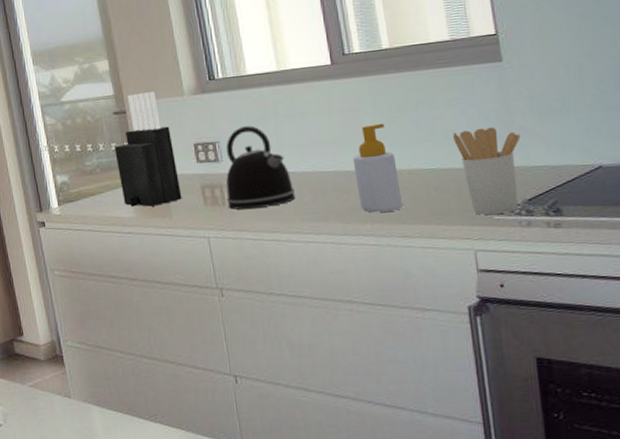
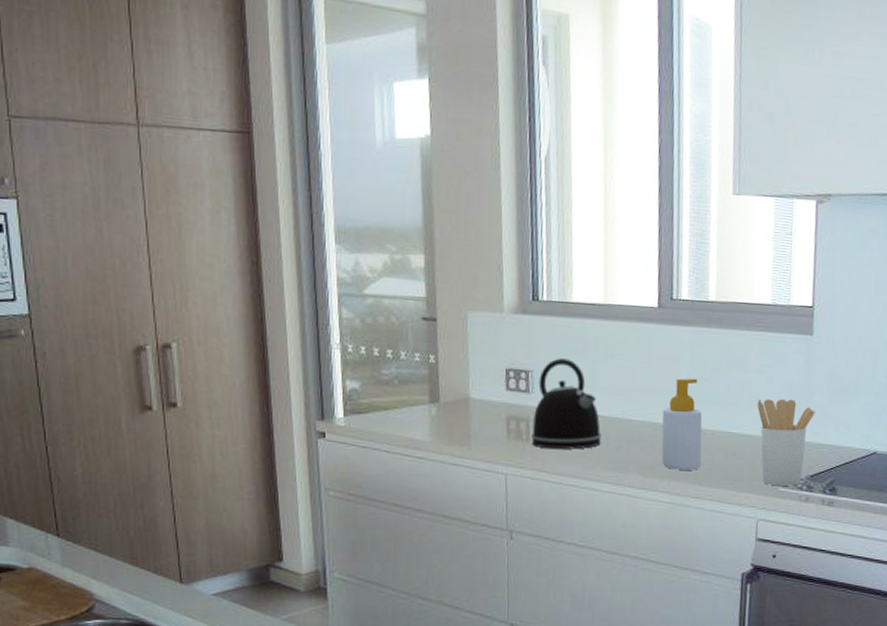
knife block: present [114,92,182,207] -> none [417,300,485,432]

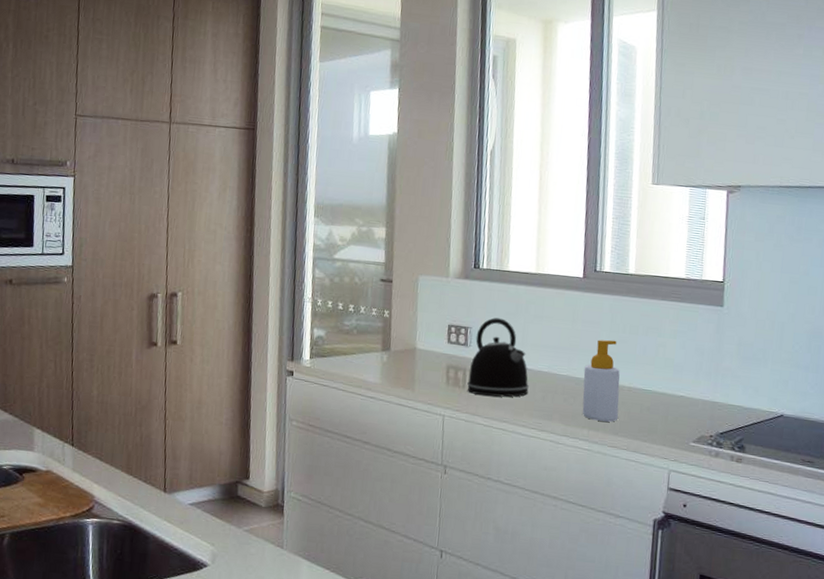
utensil holder: present [757,398,815,486] -> none [671,361,725,442]

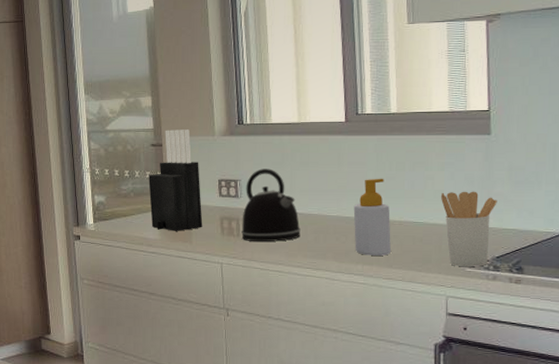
knife block: none [372,265,430,377] -> present [148,129,203,231]
utensil holder: none [671,361,725,442] -> present [441,191,497,267]

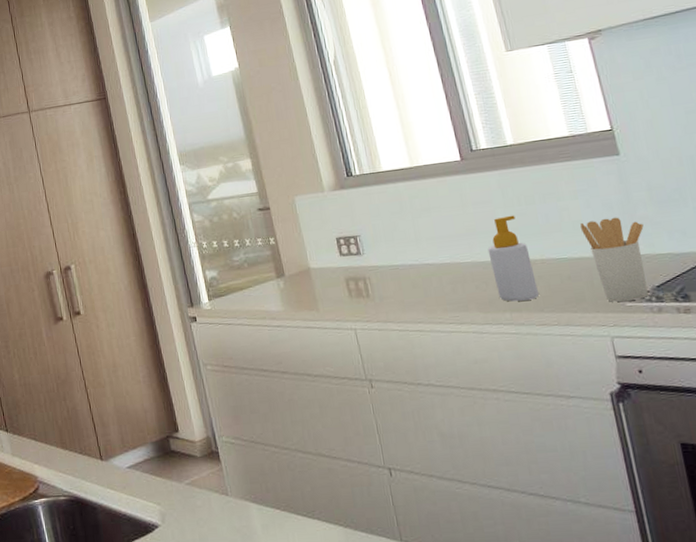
knife block: present [148,129,203,231] -> none [260,188,328,300]
kettle: present [241,169,301,242] -> none [366,219,436,301]

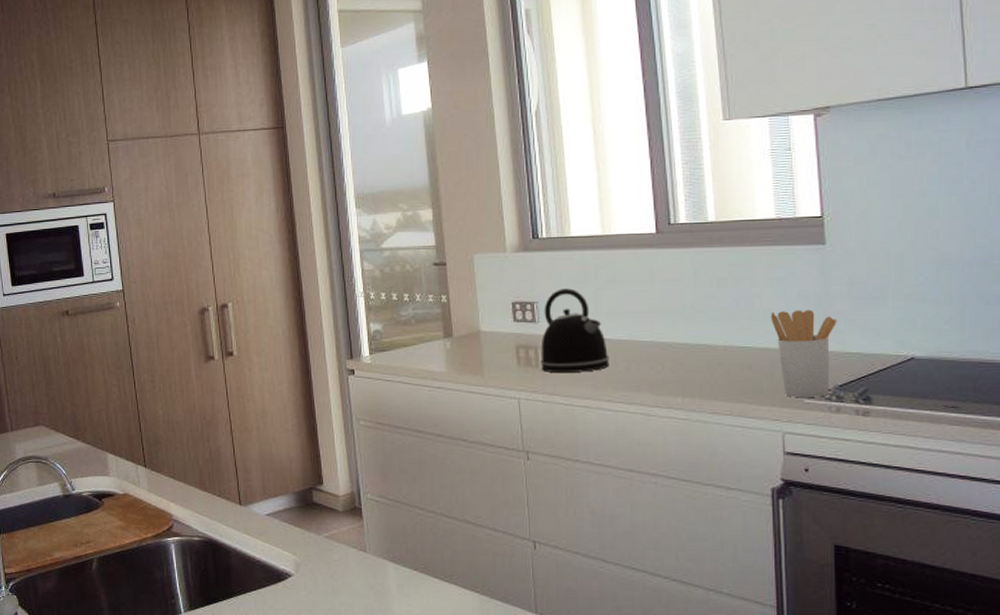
kettle: none [366,219,436,301] -> present [541,288,609,372]
soap bottle: present [487,215,539,302] -> none [669,296,715,386]

